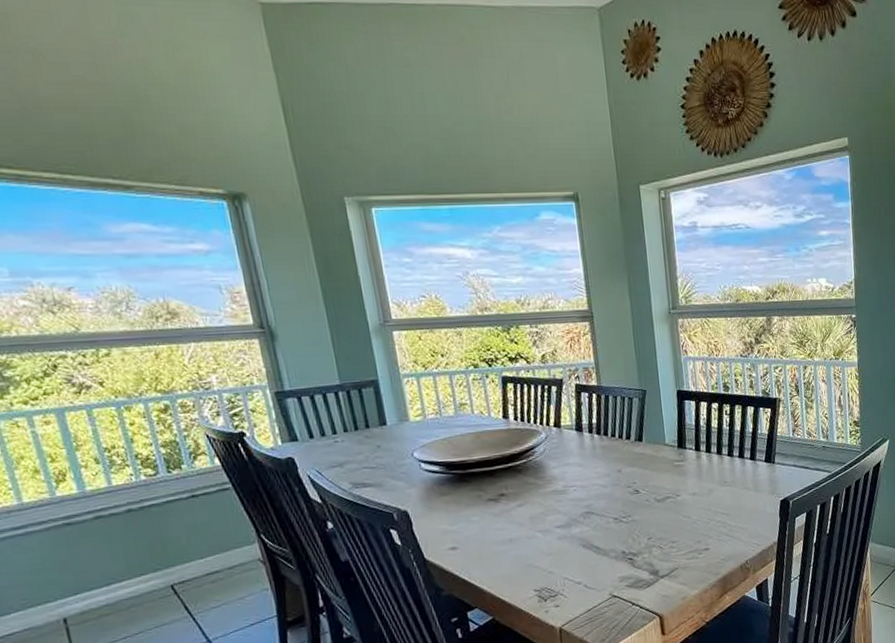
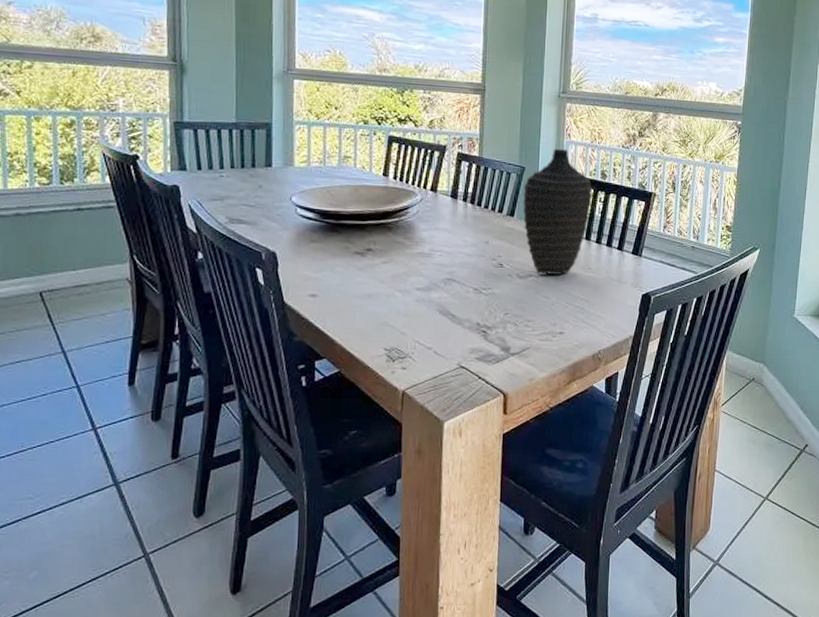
decorative vase: none [647,366,718,495] -> present [523,148,592,275]

